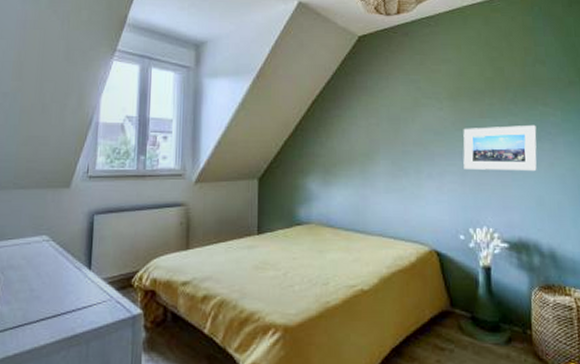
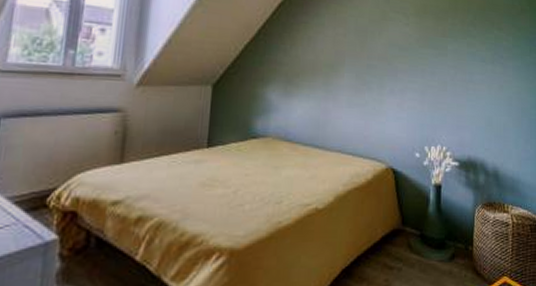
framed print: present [463,124,537,172] -> none [424,46,491,93]

